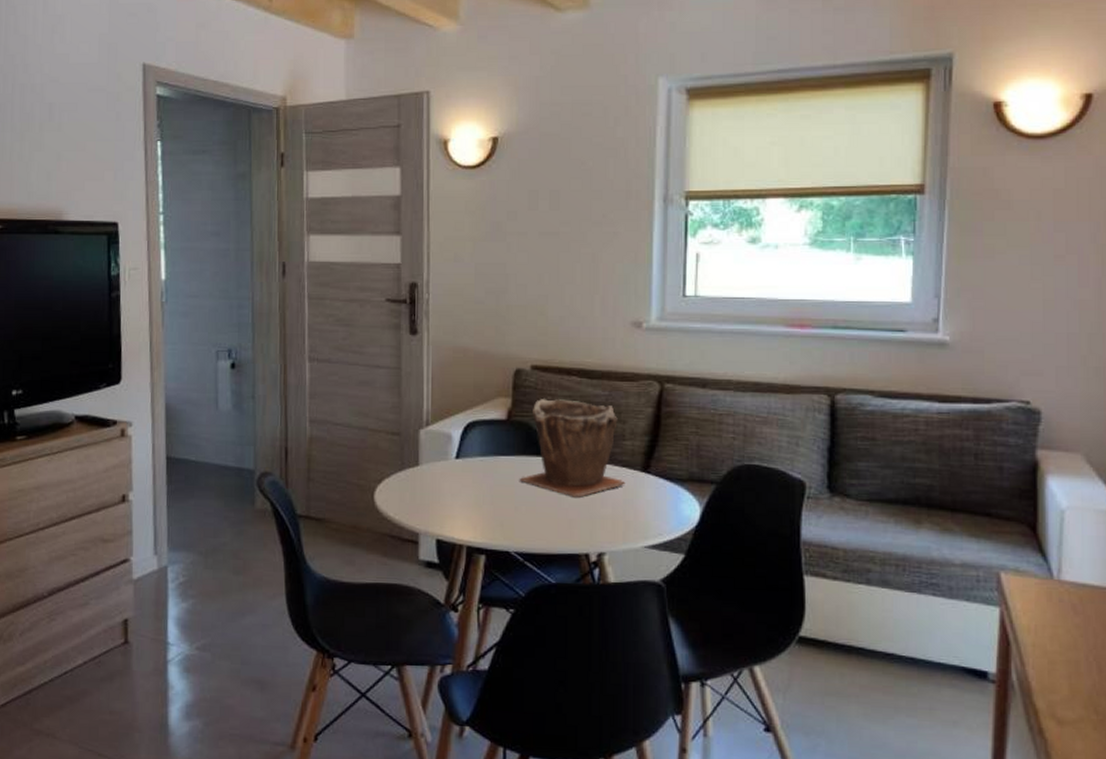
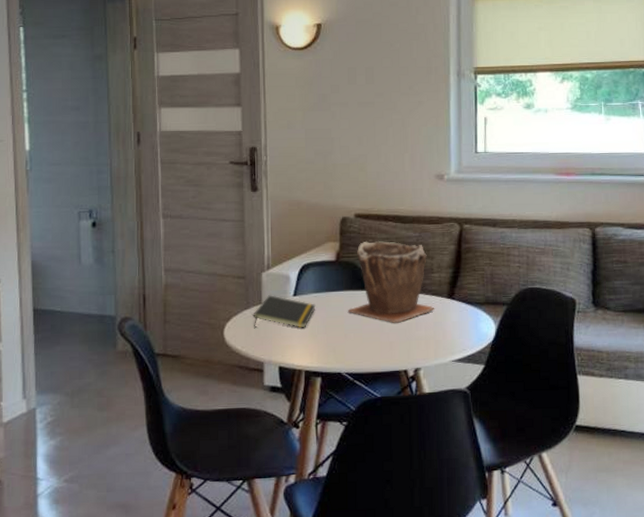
notepad: none [409,456,482,497] -> present [254,295,316,329]

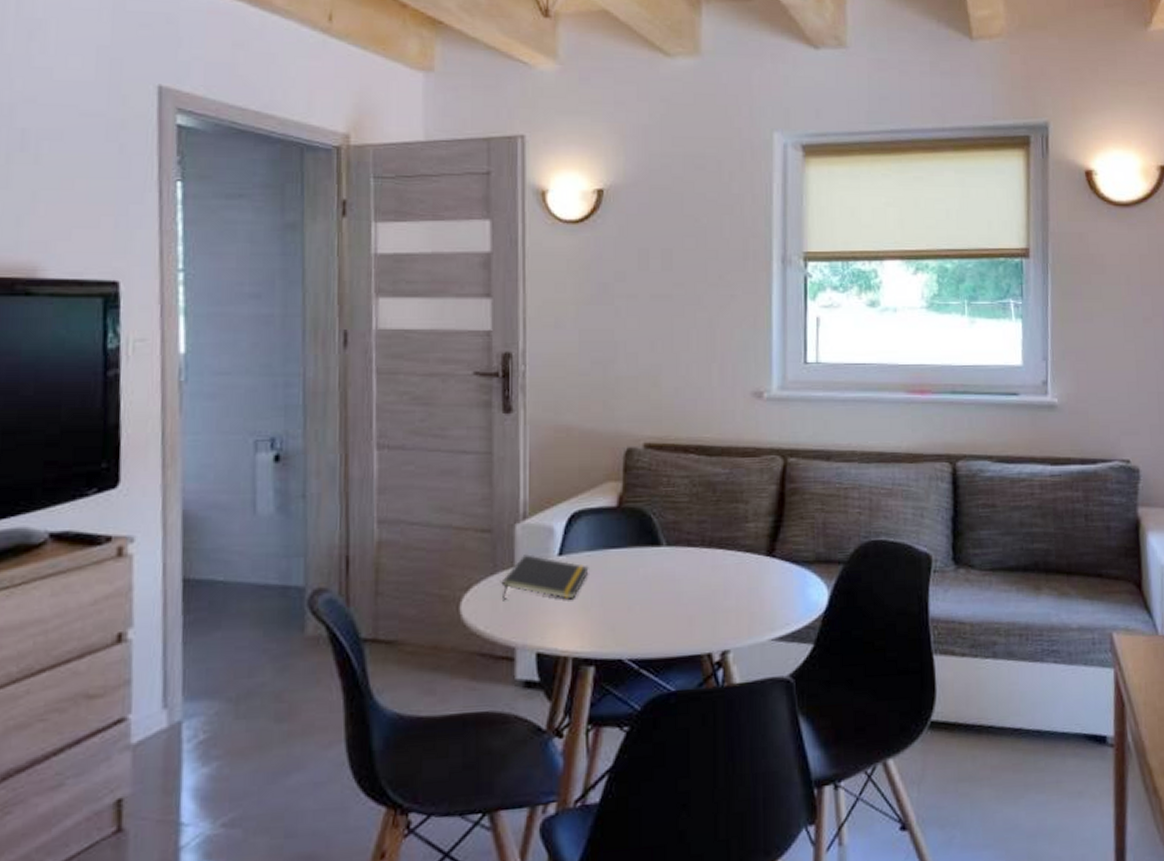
plant pot: present [347,241,435,323] -> none [632,480,749,590]

